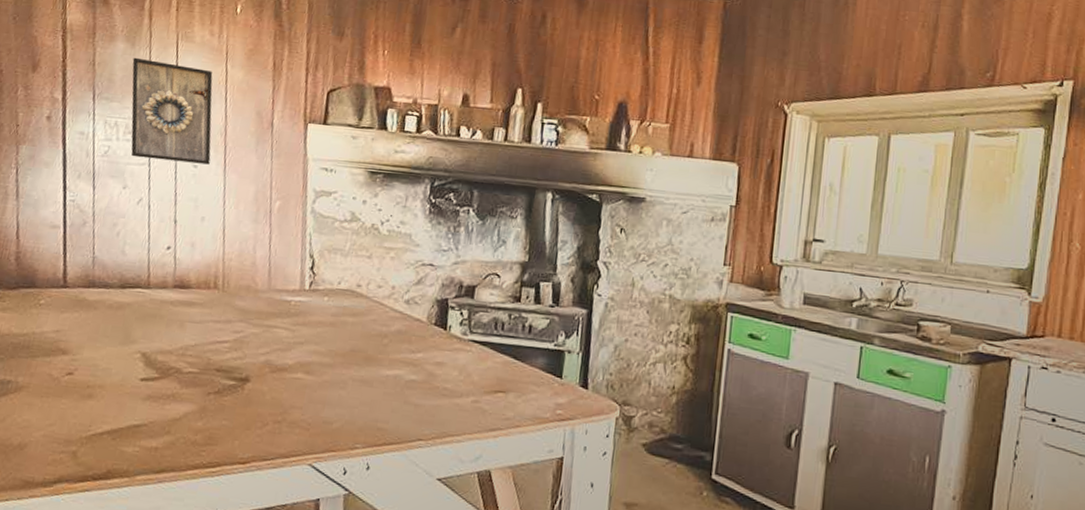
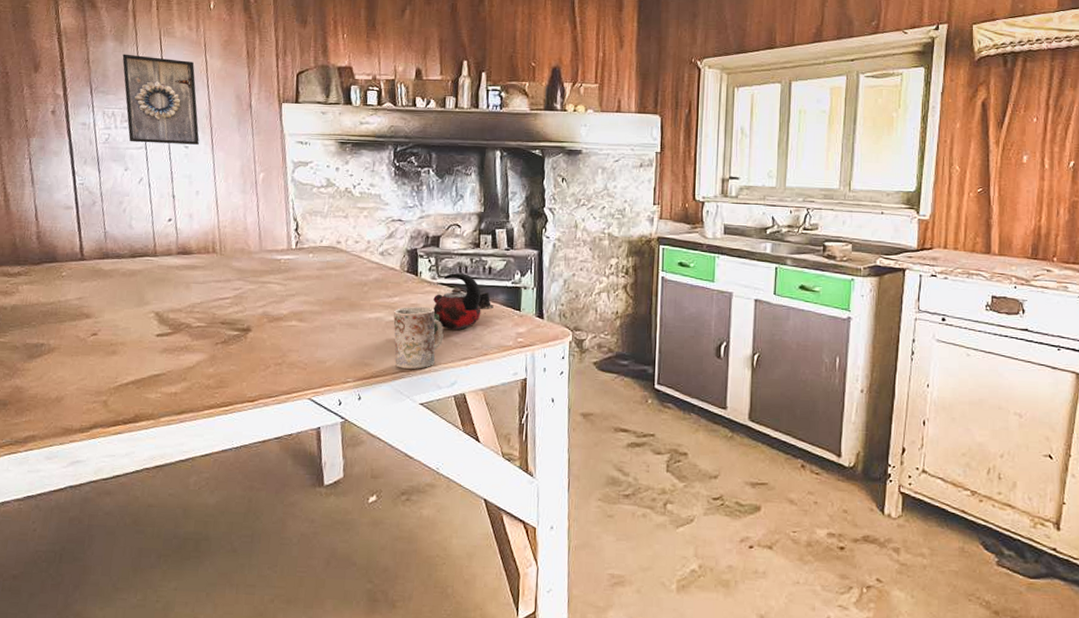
mug: none [412,365,472,439] -> present [393,306,444,369]
kettle: none [459,329,531,400] -> present [433,273,494,335]

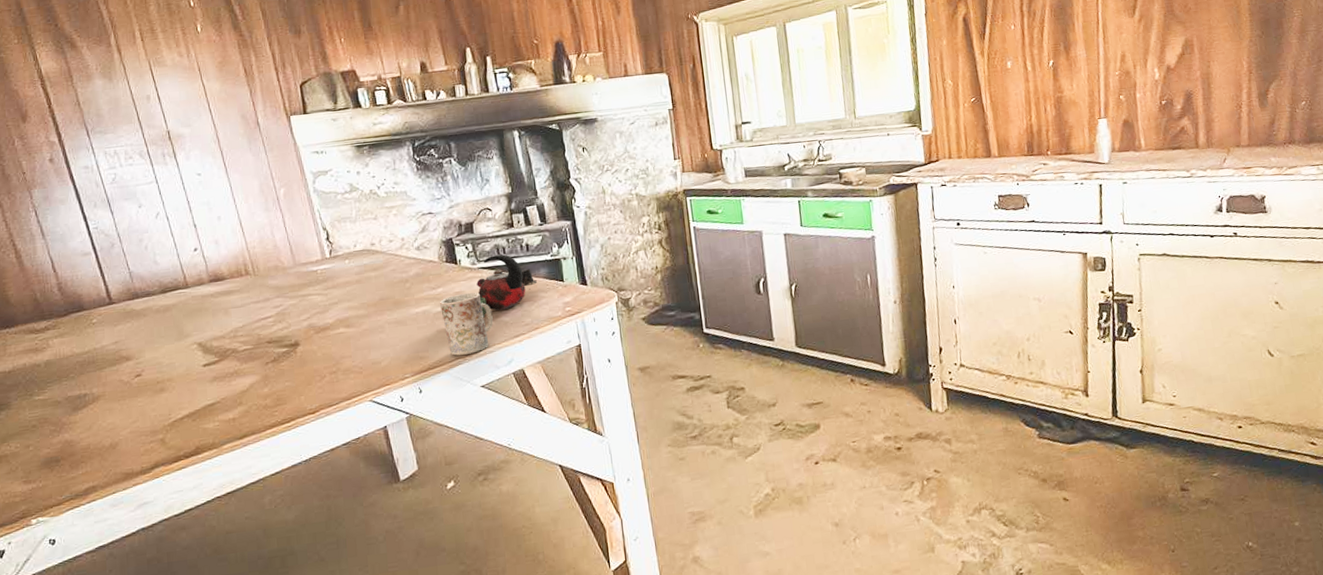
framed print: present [122,54,199,145] -> none [114,88,211,178]

